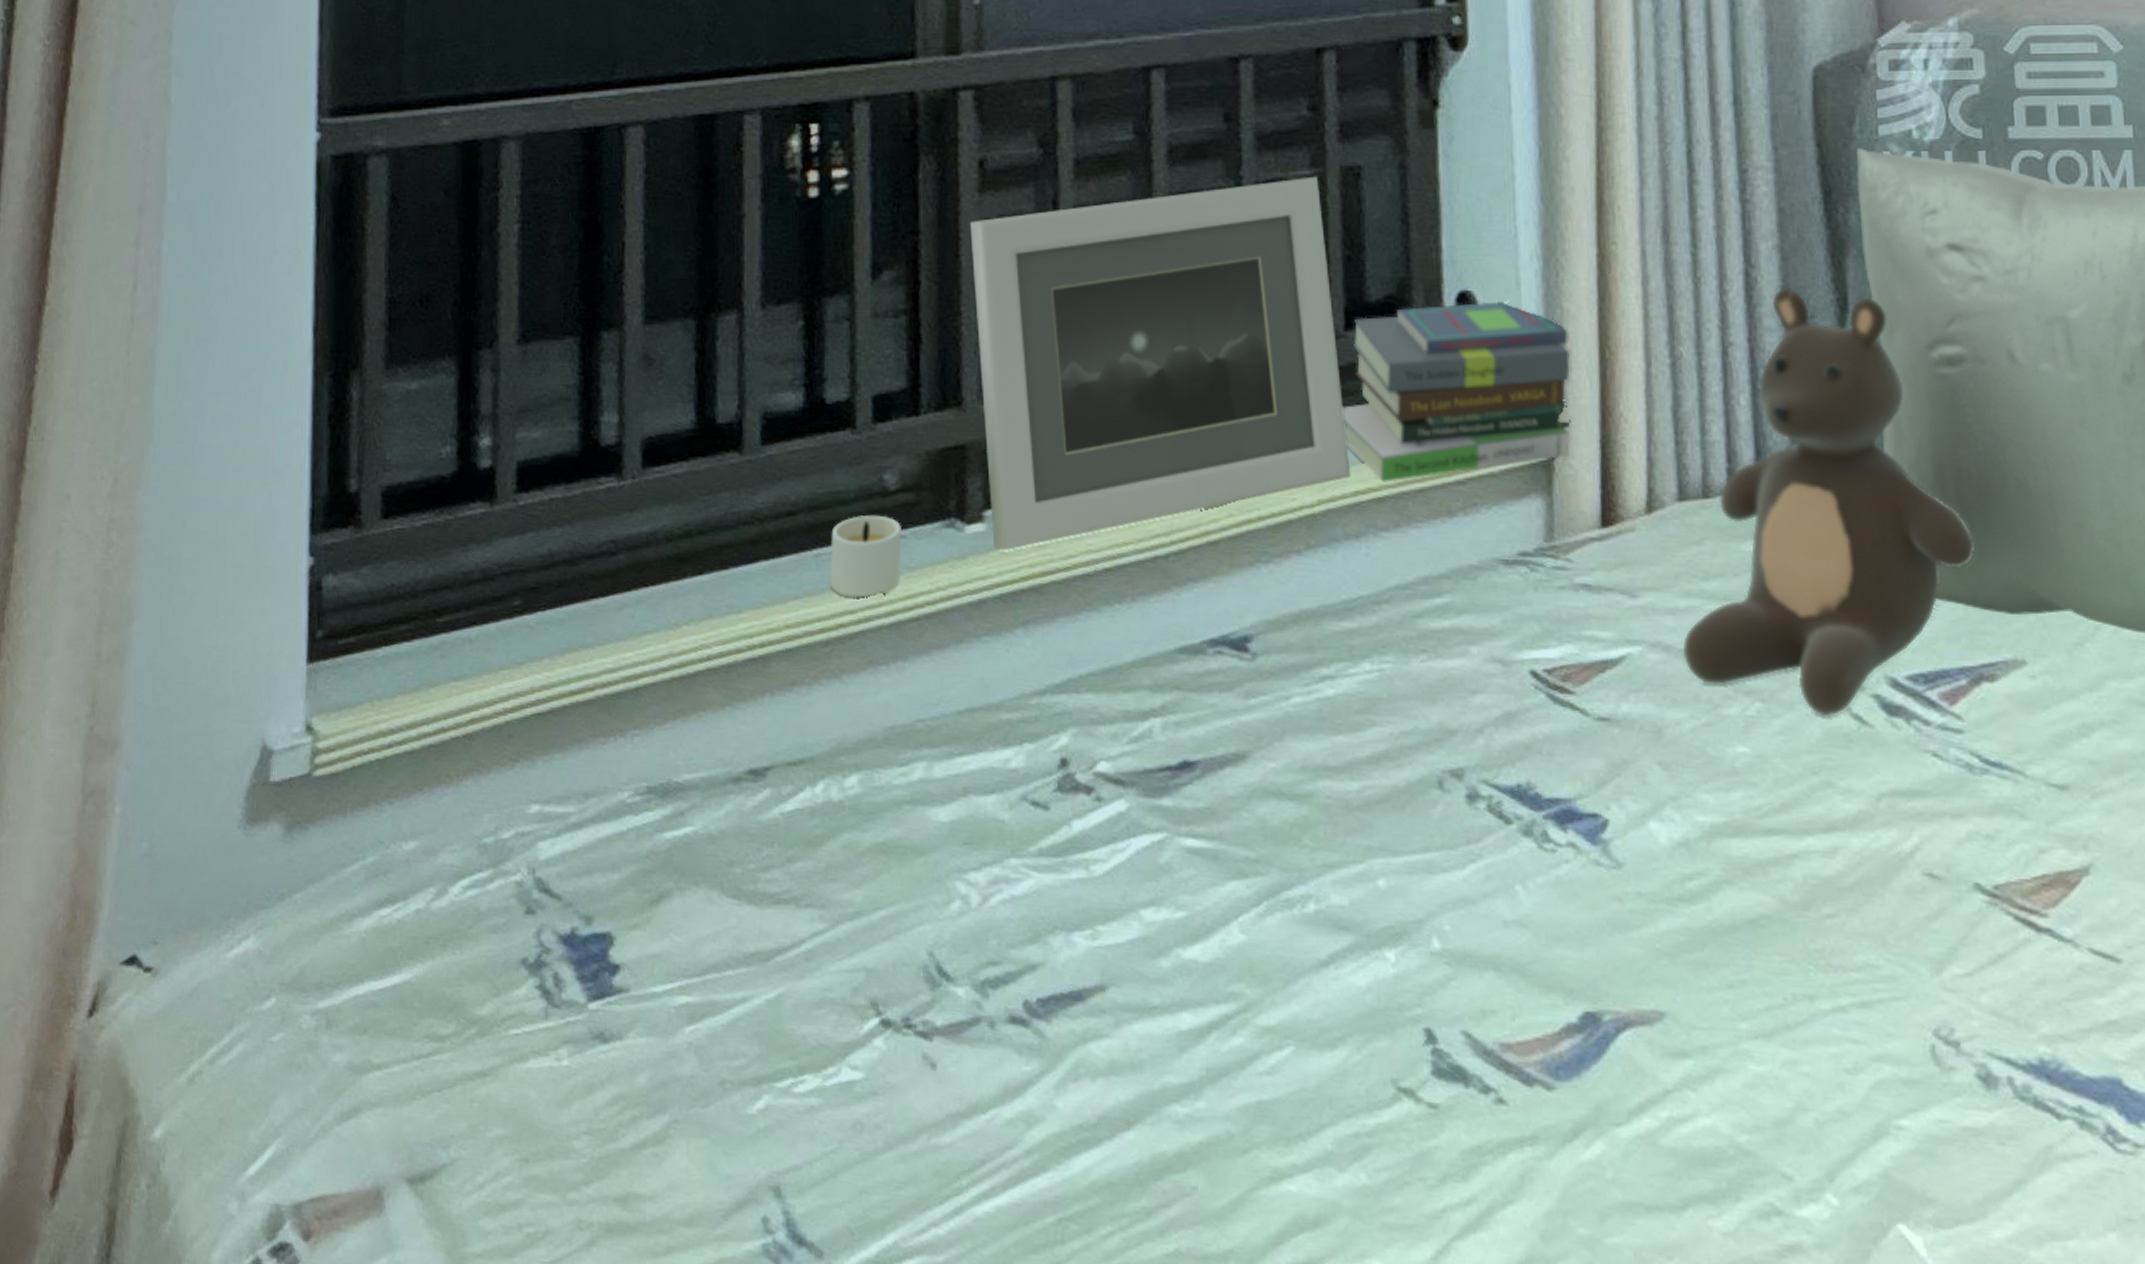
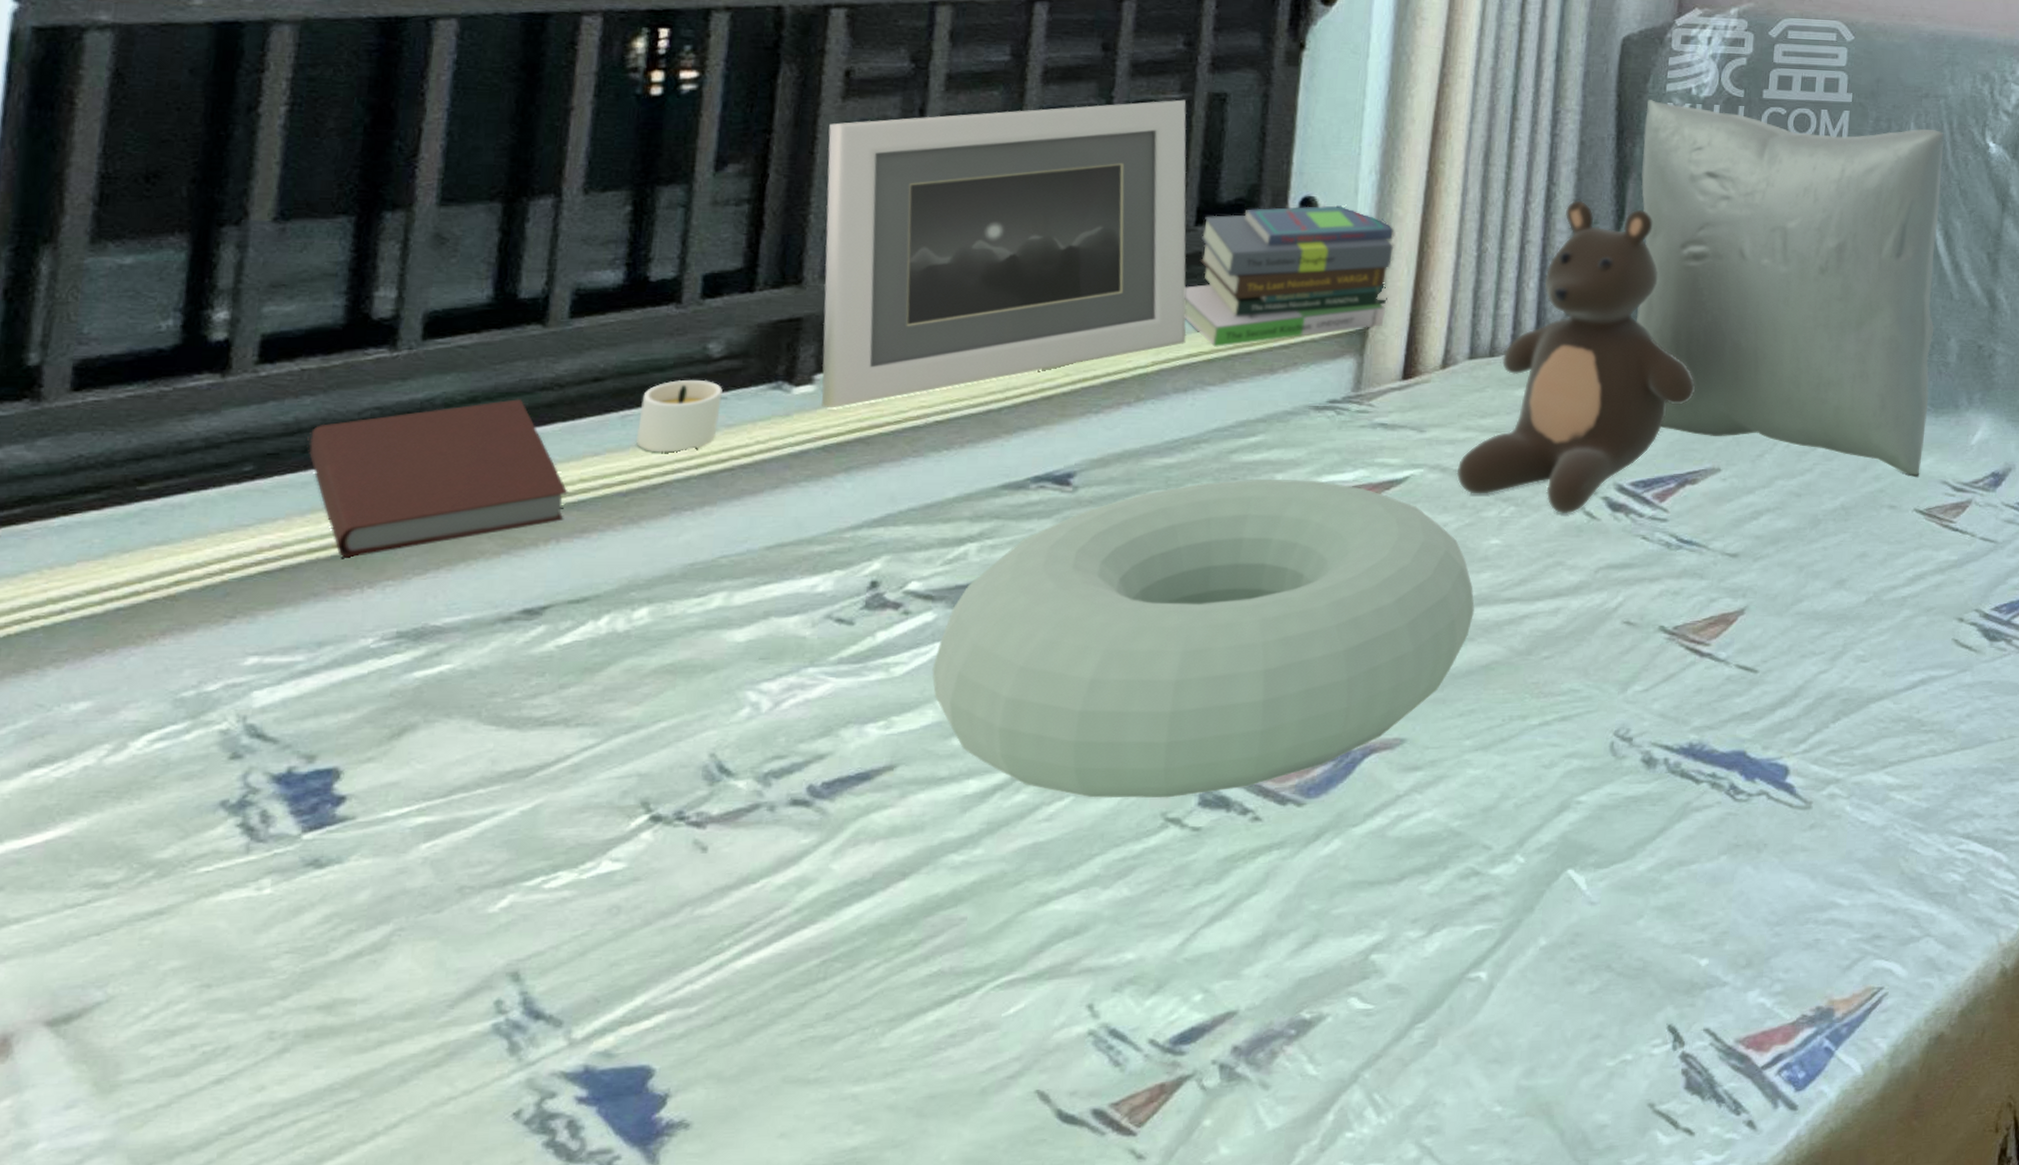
book: none [560,534,776,703] -> present [307,399,568,558]
cushion: none [1131,652,1729,1061] -> present [932,478,1475,798]

